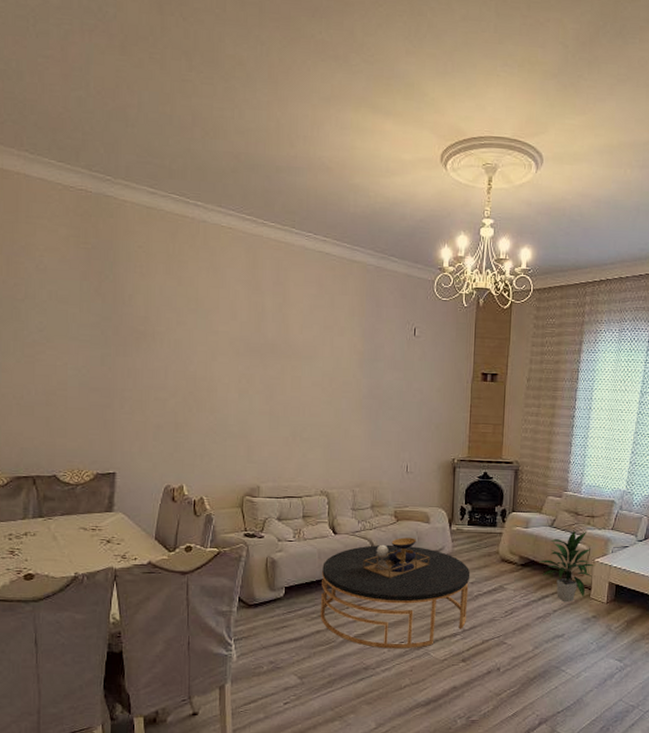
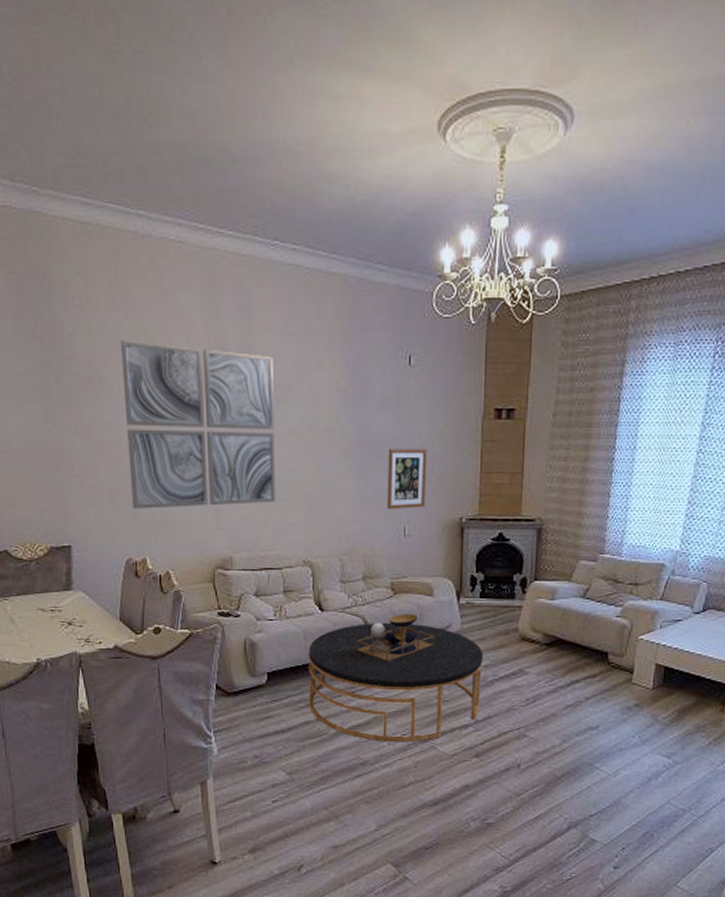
wall art: none [173,302,303,443] -> present [121,339,276,509]
wall art: none [393,401,428,450] -> present [387,448,428,509]
indoor plant: present [539,530,595,602] -> none [568,601,639,688]

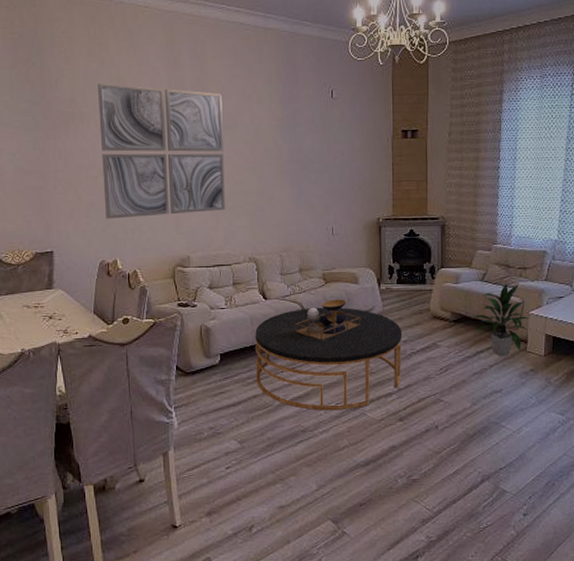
wall art: present [387,448,428,509] -> none [317,163,349,213]
indoor plant: none [568,601,639,688] -> present [472,283,530,357]

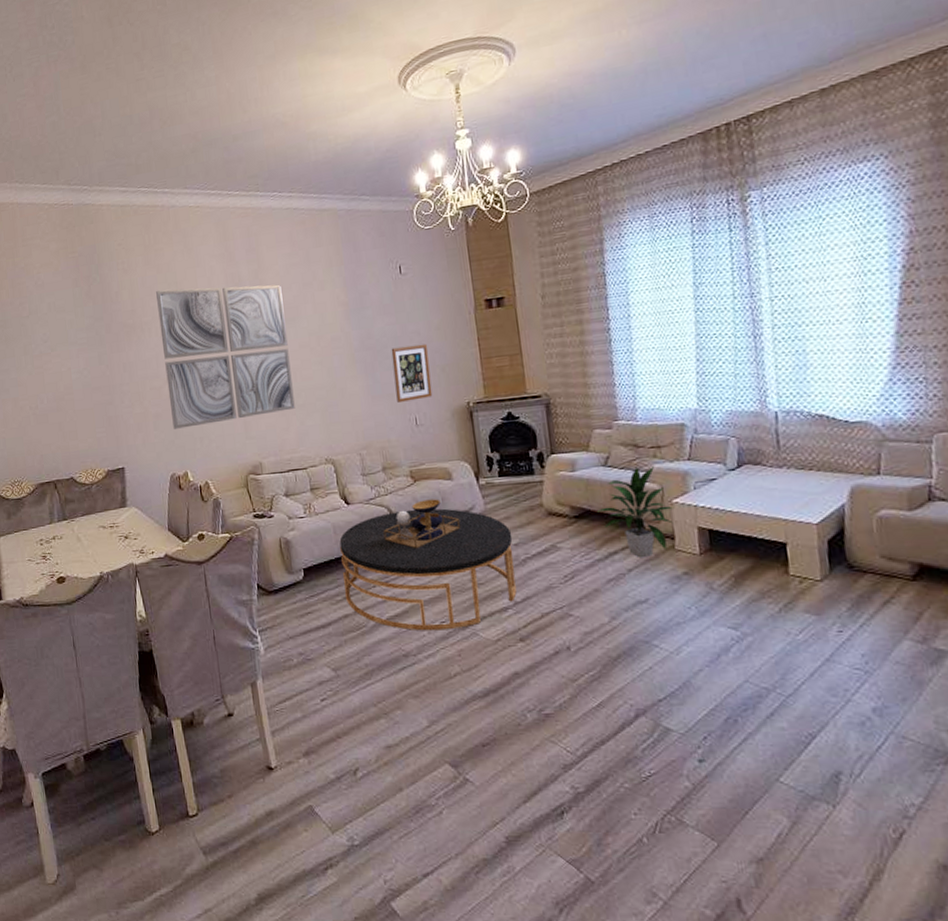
wall art: none [317,163,349,213] -> present [391,343,433,402]

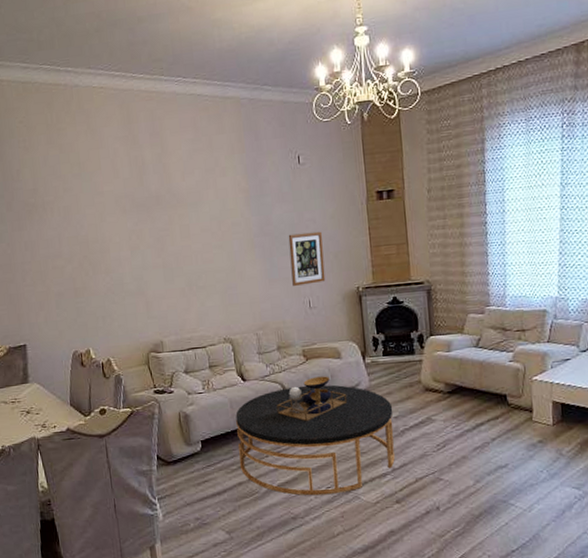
wall art: present [156,284,295,429] -> none [59,169,196,308]
indoor plant: present [597,466,674,558] -> none [468,348,534,429]

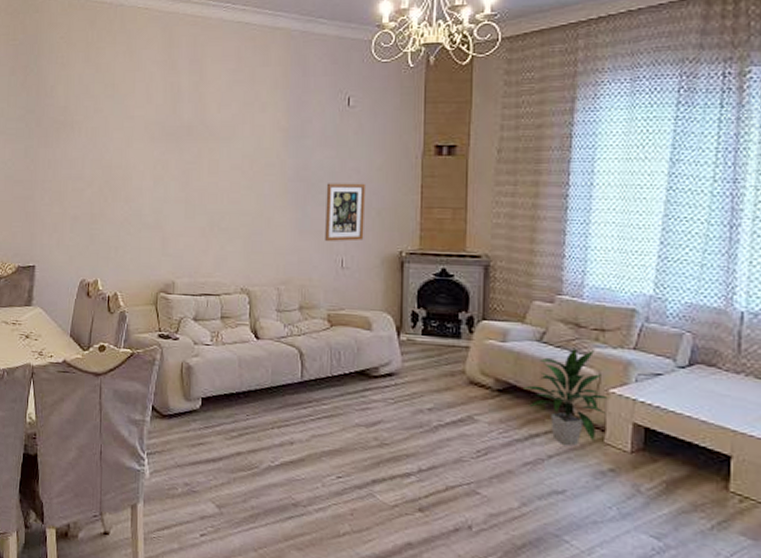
coffee table: present [236,376,395,496] -> none [240,346,427,487]
indoor plant: none [468,348,534,429] -> present [524,347,610,446]

